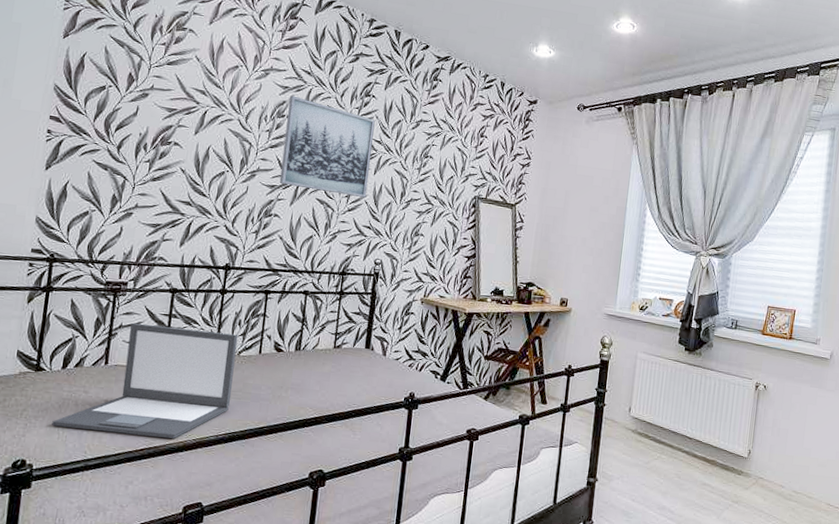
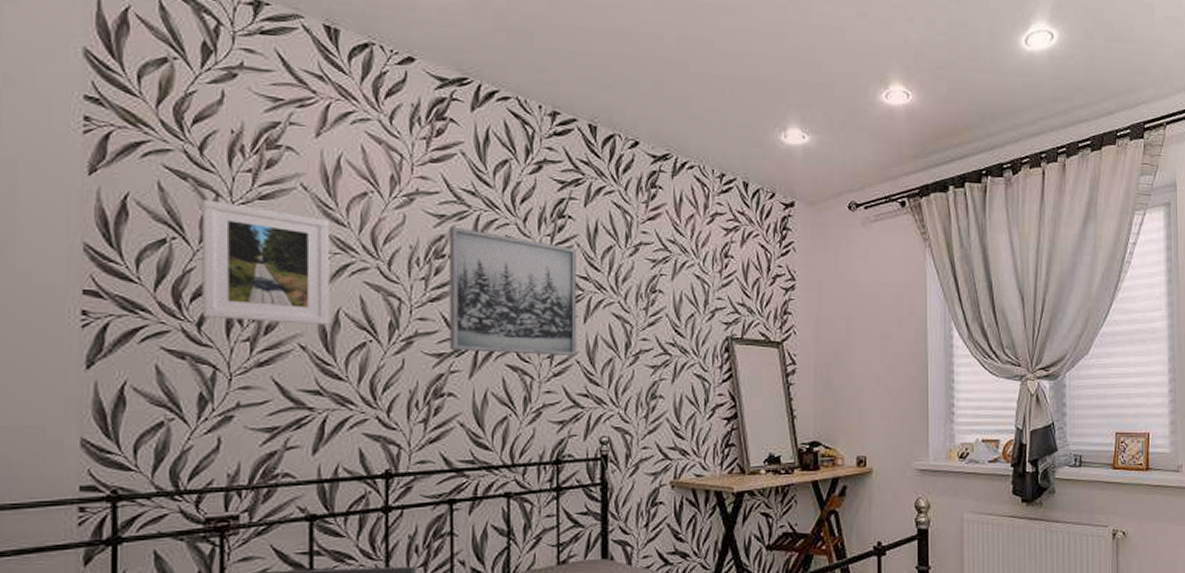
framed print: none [121,61,211,157] -> present [201,199,331,325]

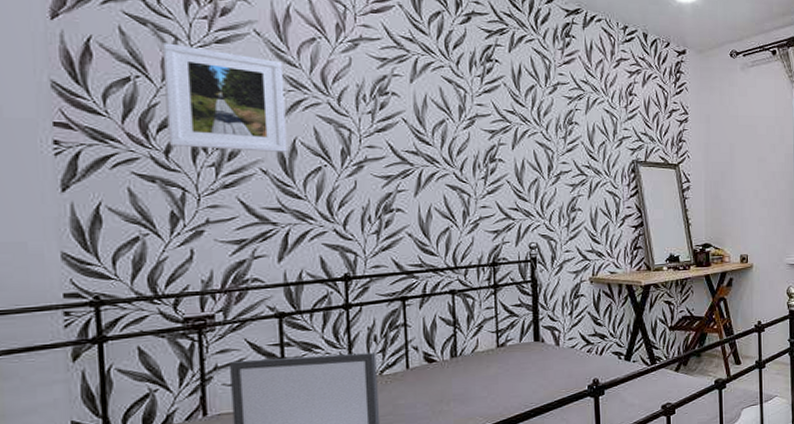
wall art: present [448,226,577,355] -> none [390,68,507,176]

